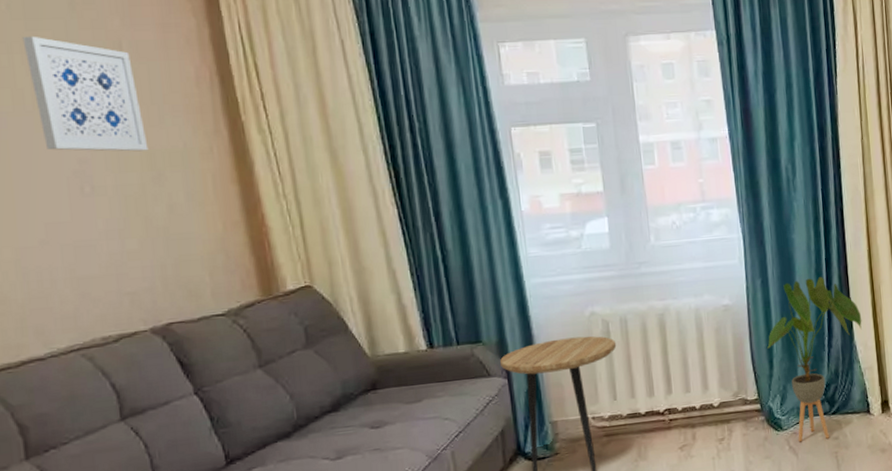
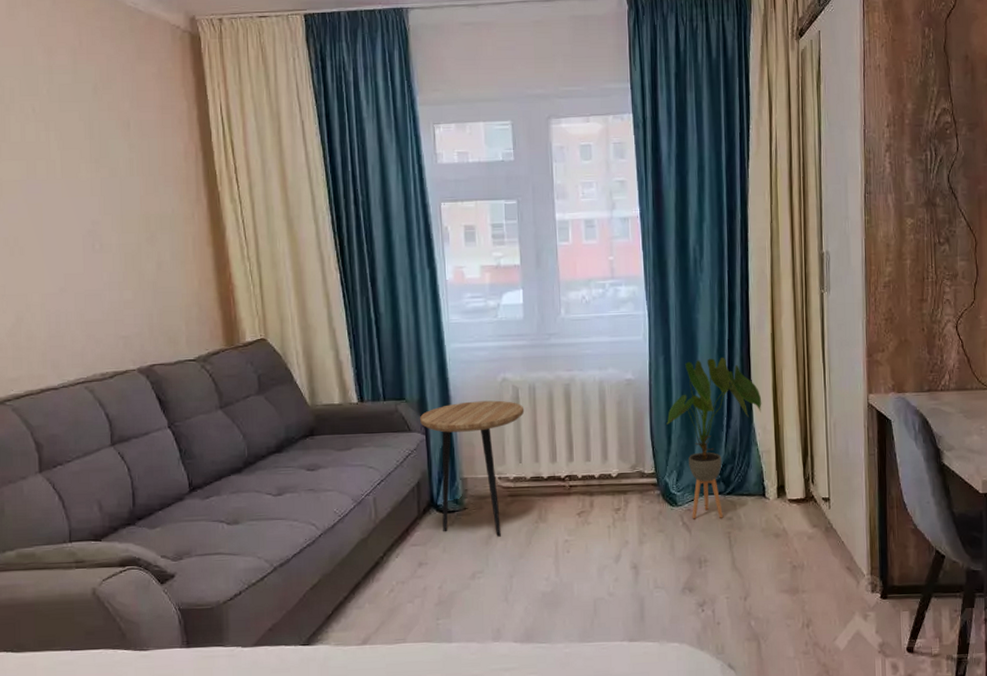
wall art: present [22,36,149,152] -> none [57,116,145,216]

